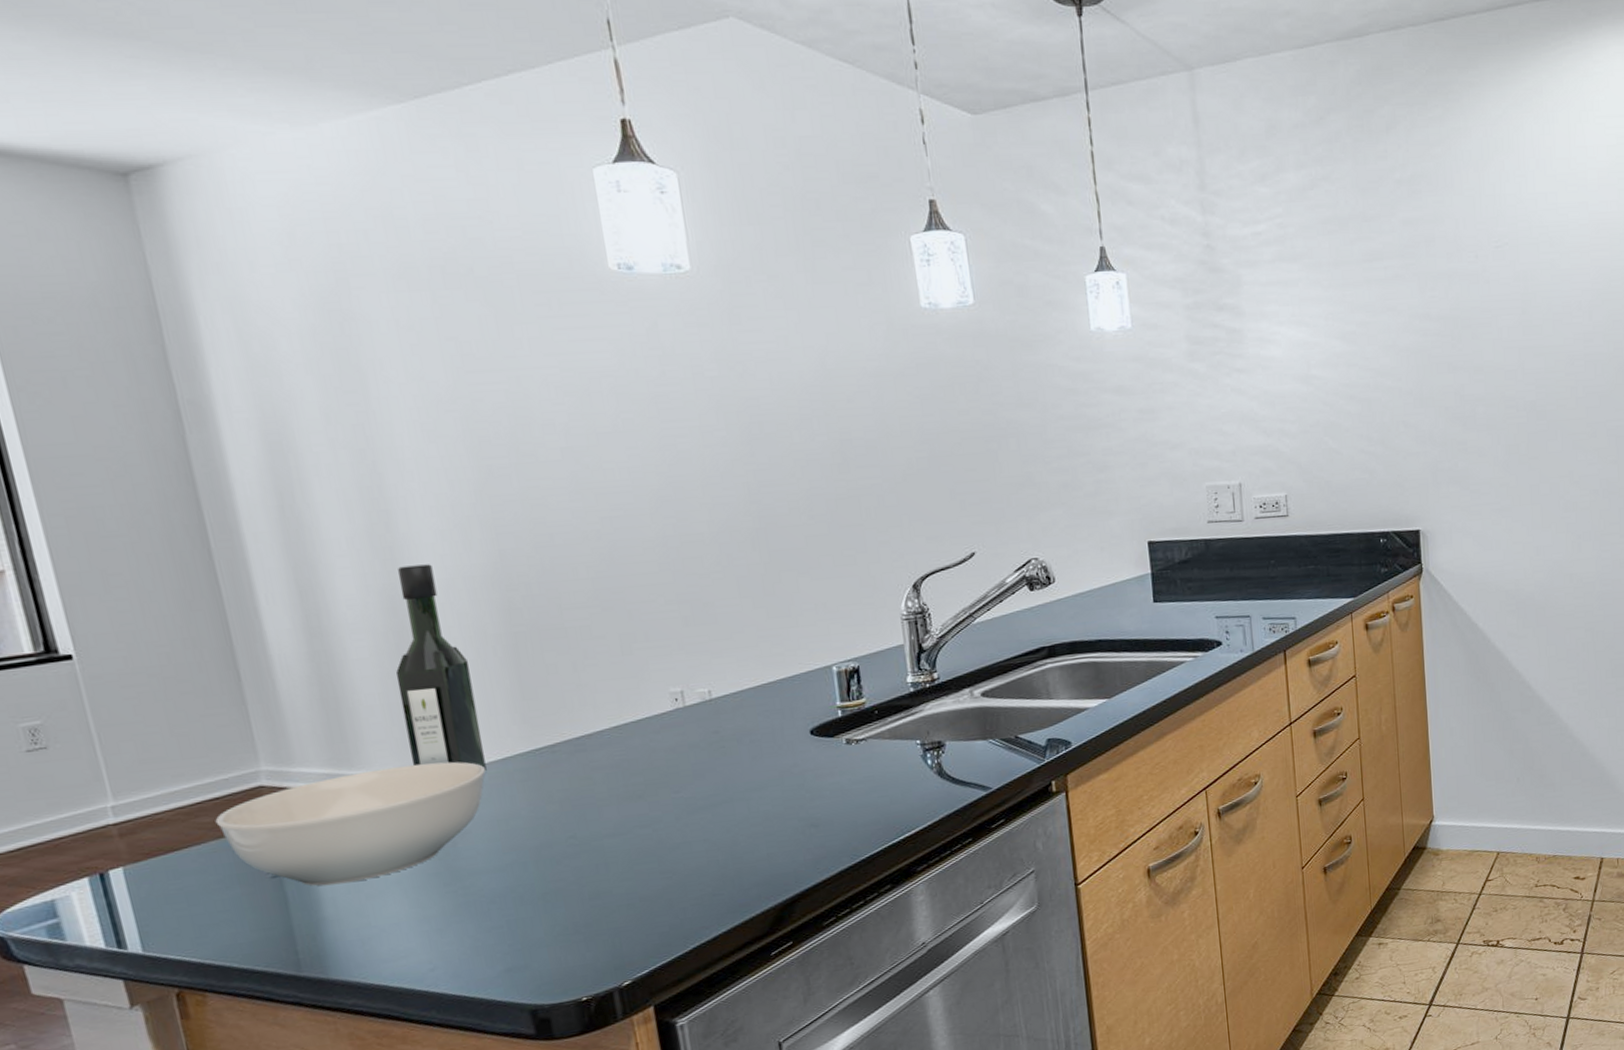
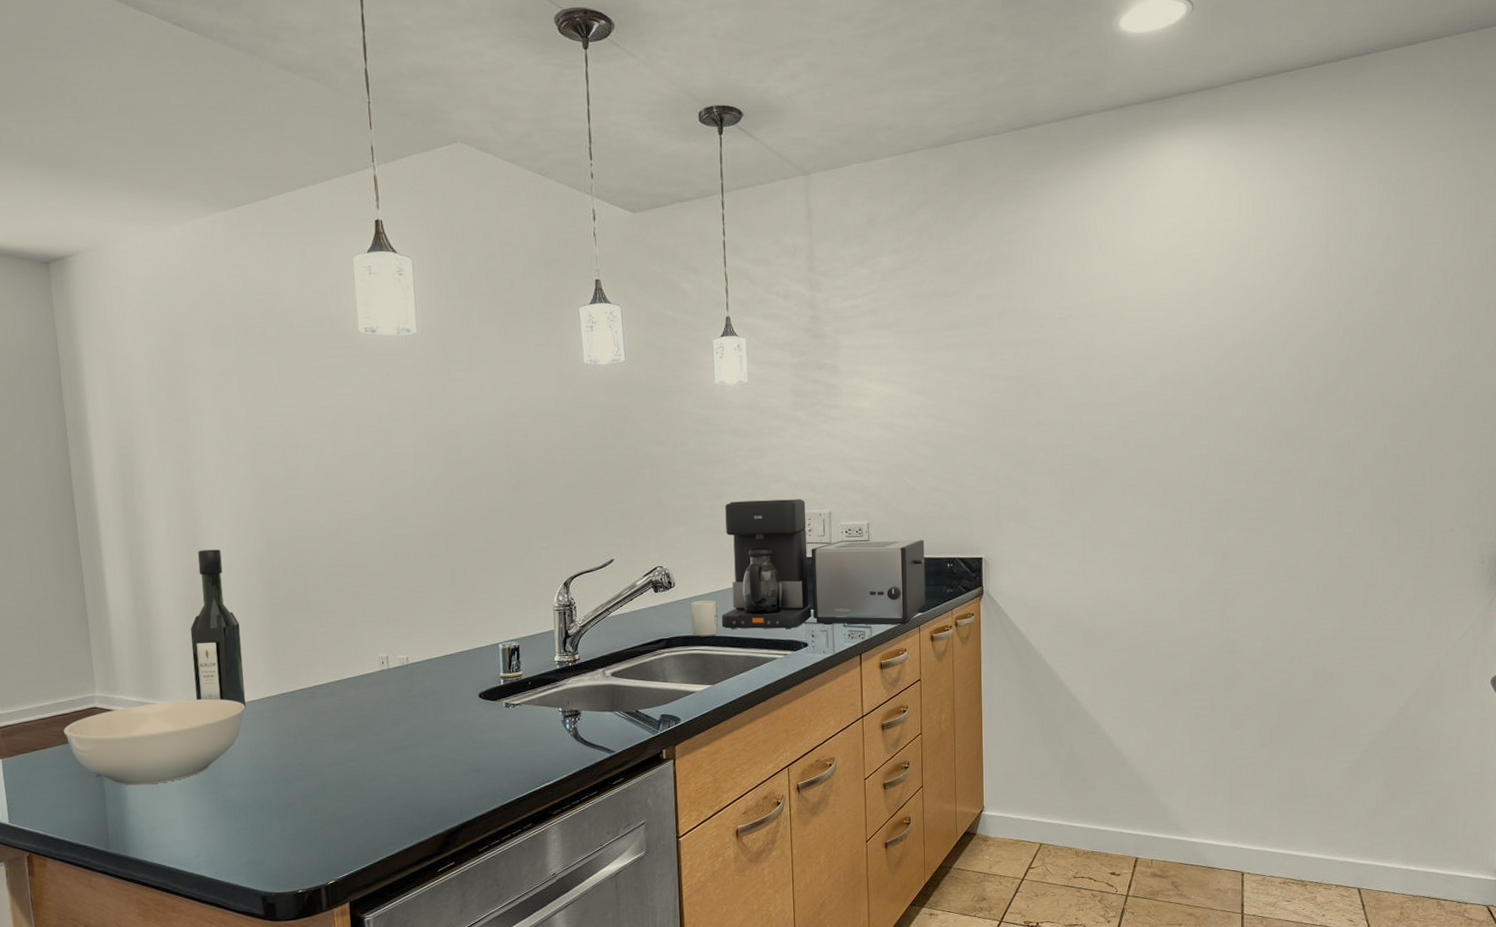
mug: none [1076,596,1112,642] -> present [690,600,719,637]
coffee maker: none [1112,469,1225,630] -> present [721,499,812,629]
toaster: none [1219,512,1358,618] -> present [811,540,926,625]

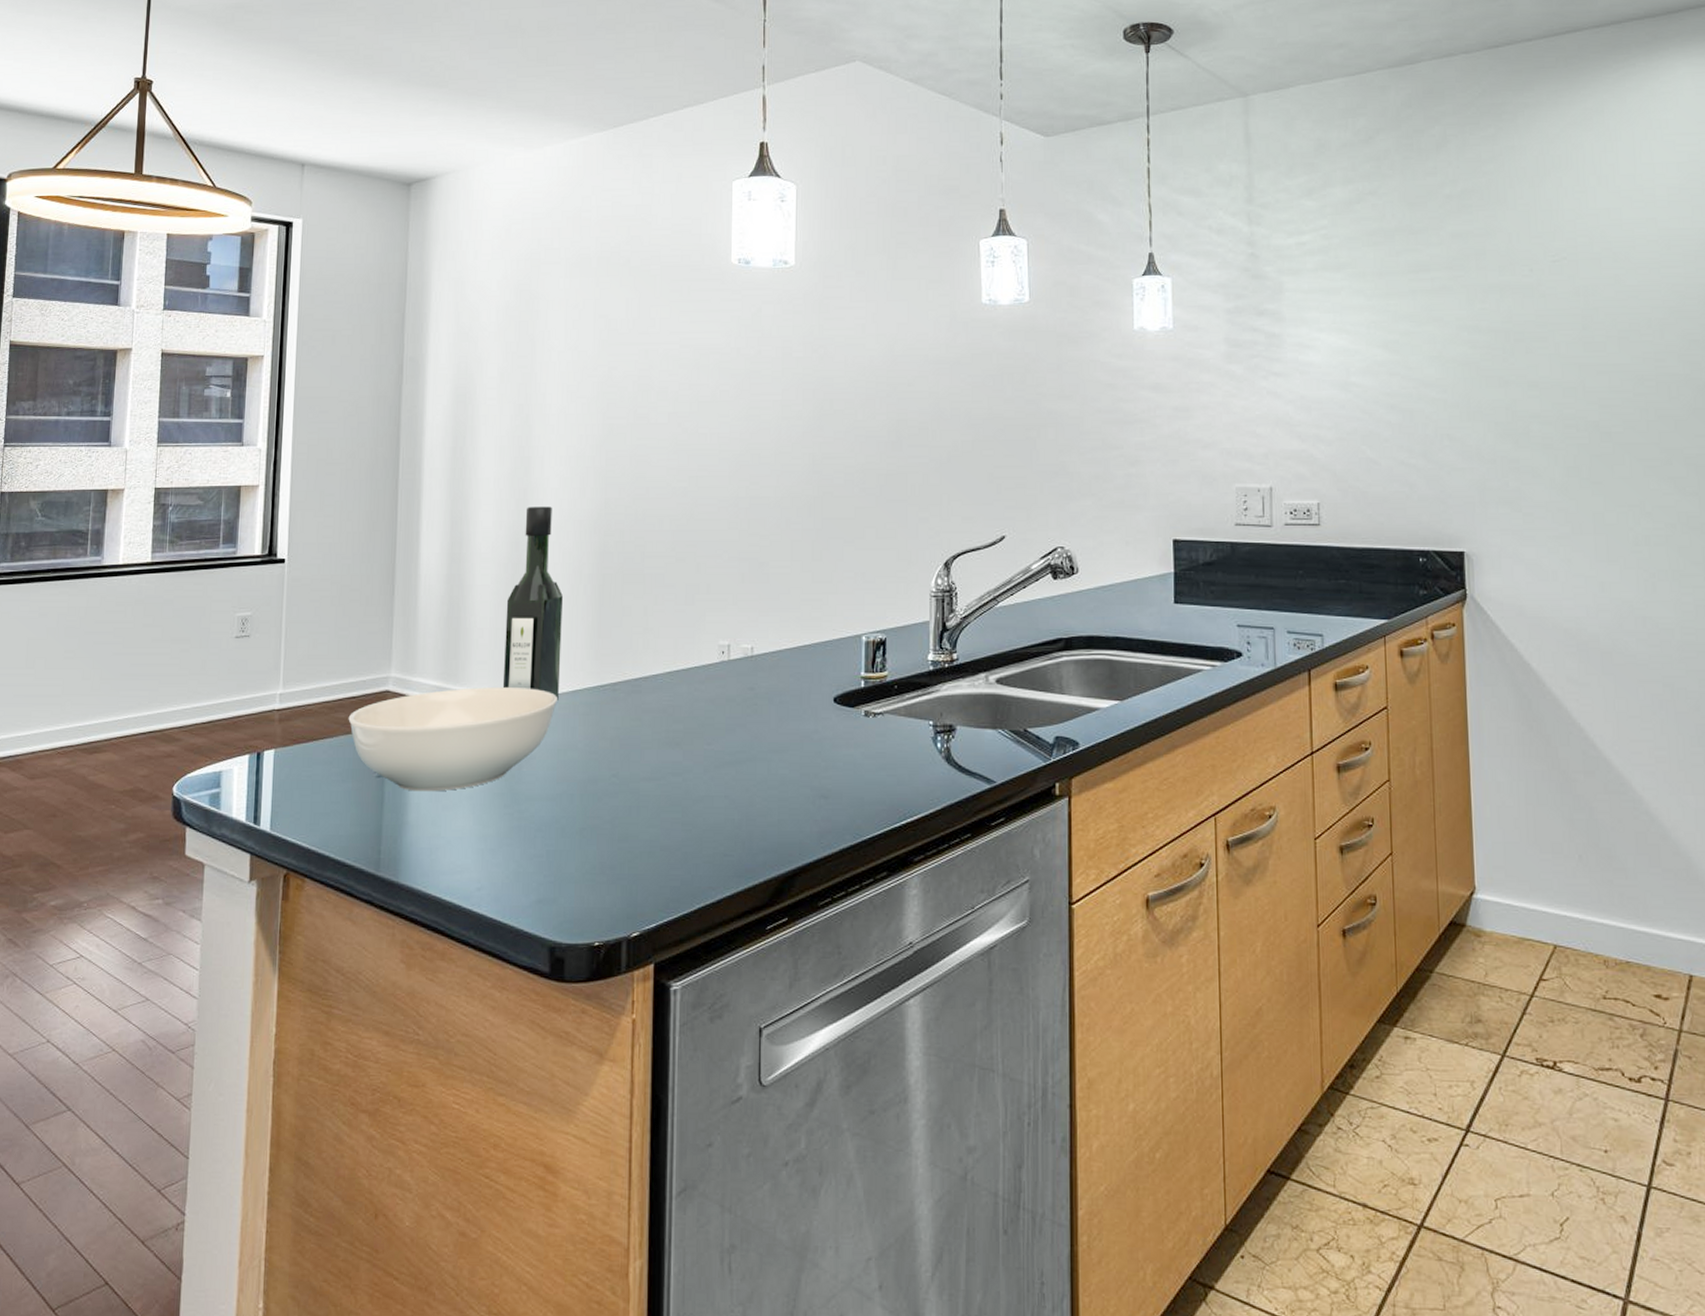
mug: present [690,600,719,637] -> none [1096,591,1131,638]
coffee maker: present [721,499,812,629] -> none [1134,469,1248,632]
toaster: present [811,540,926,625] -> none [1247,524,1393,634]

